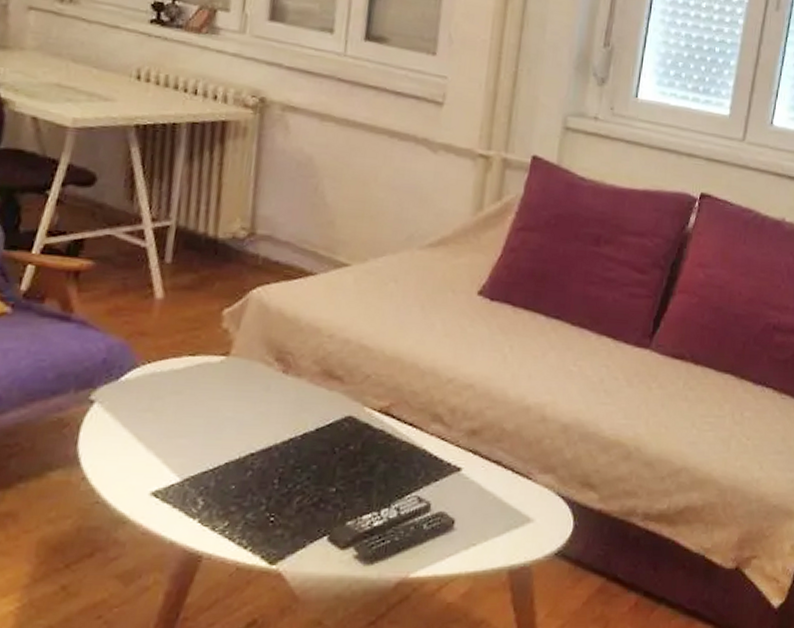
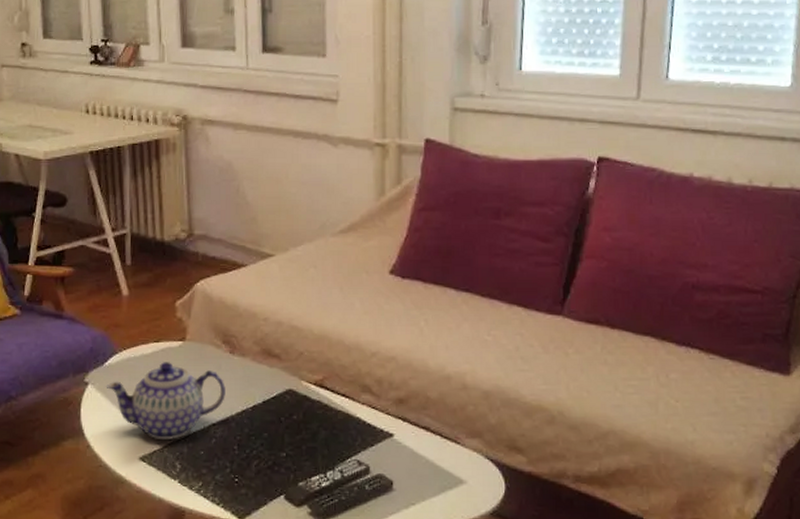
teapot: none [117,379,273,472] -> present [106,362,225,441]

